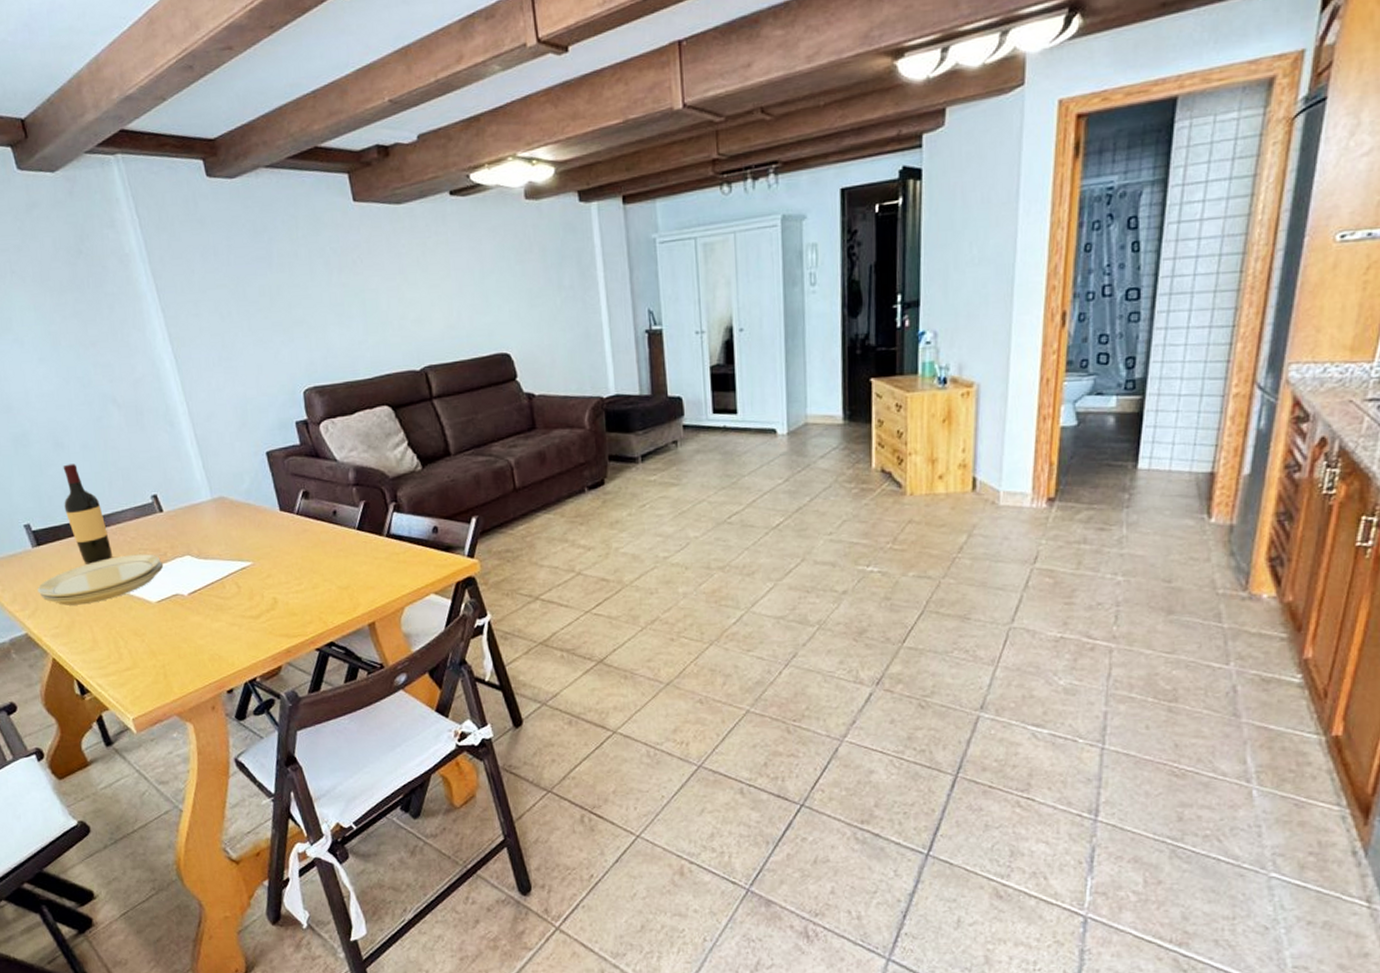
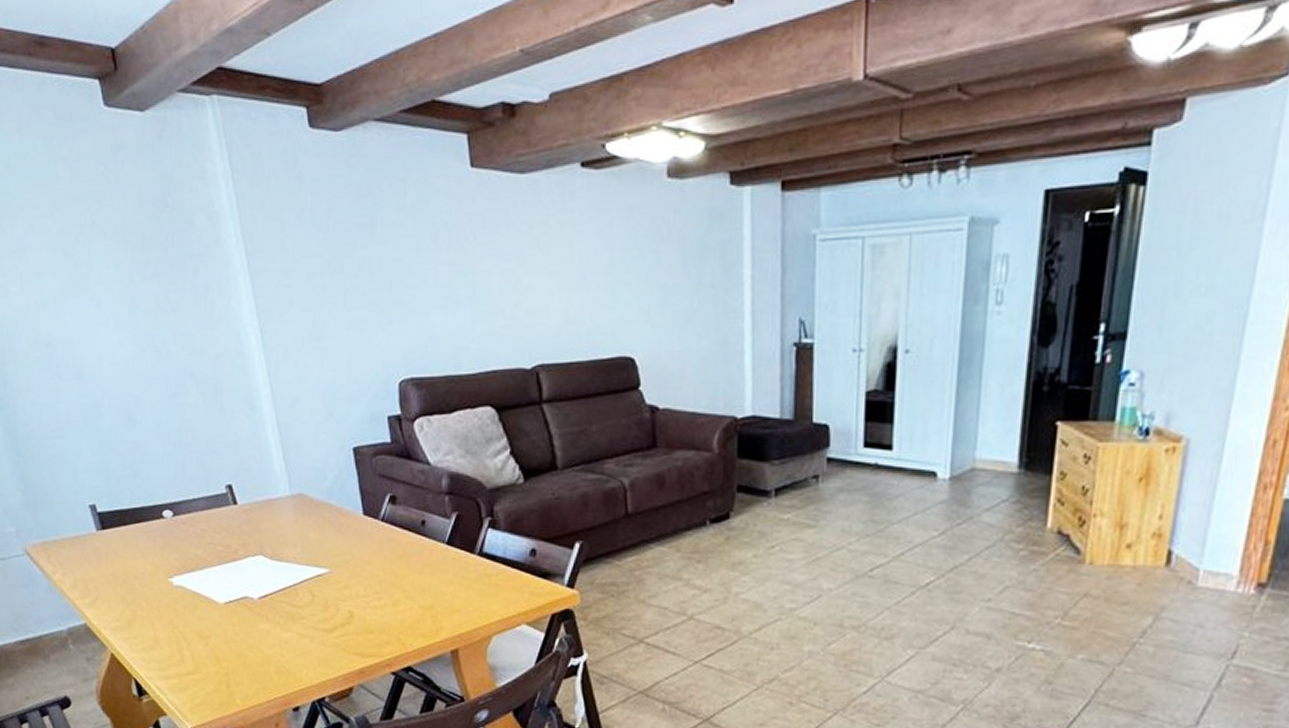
plate: present [37,554,164,605] -> none [99,548,234,599]
wine bottle: present [63,464,113,564] -> none [132,442,181,555]

